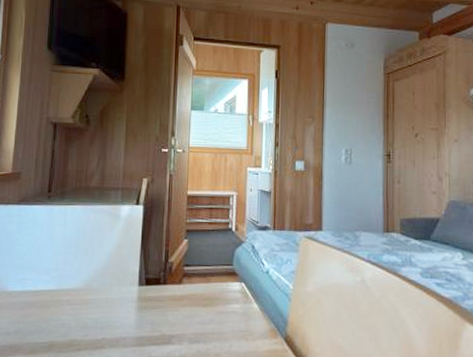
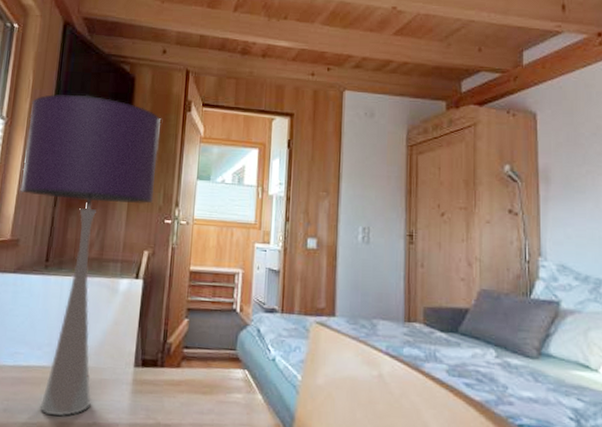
table lamp: none [19,30,154,334] -> present [20,94,161,416]

